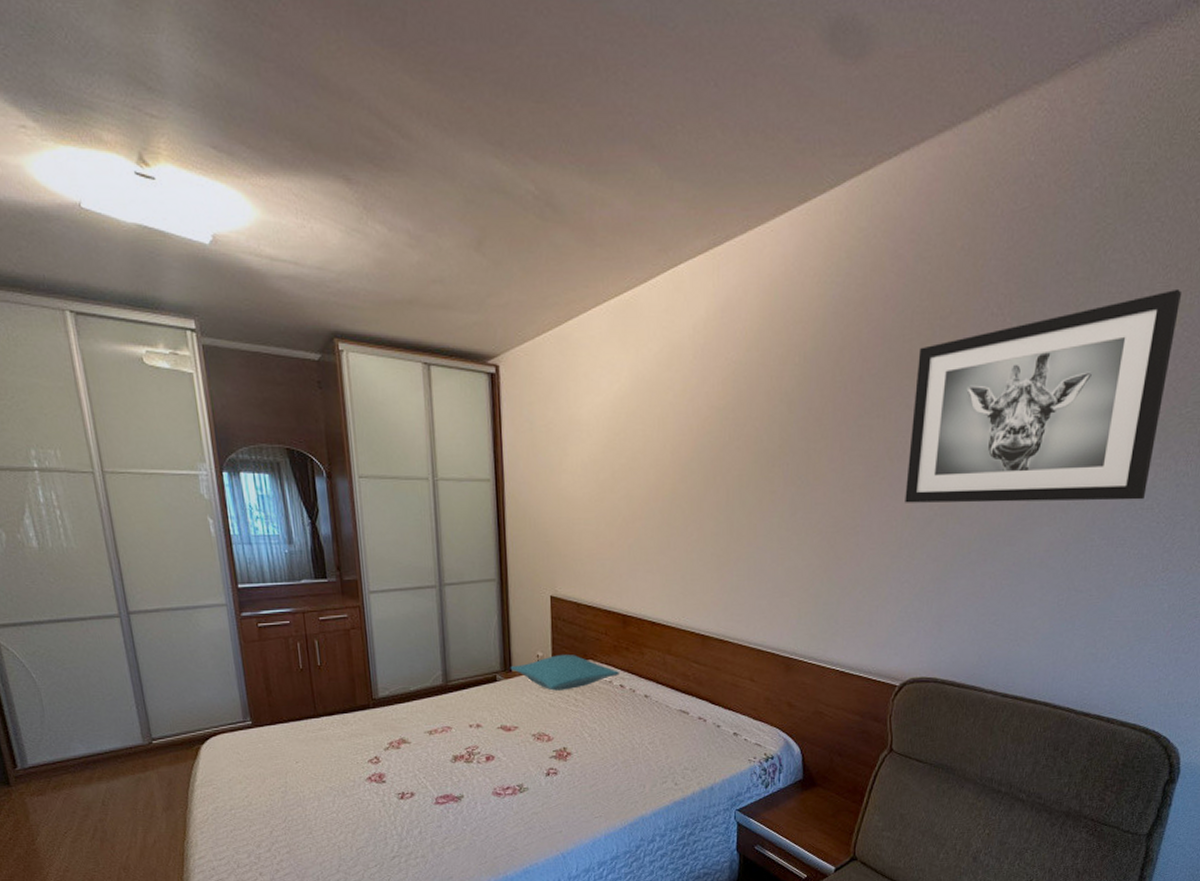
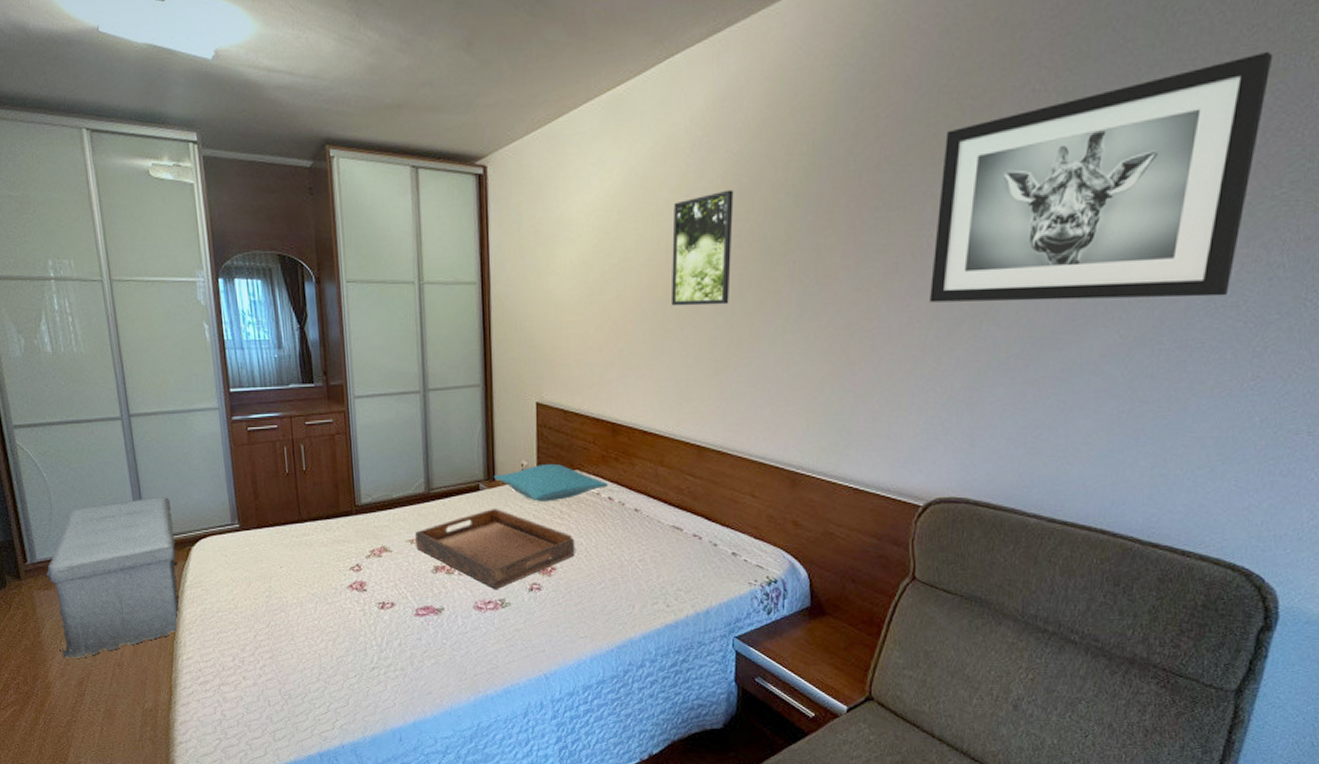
storage ottoman: none [40,696,189,865] -> present [46,497,179,658]
serving tray: none [434,697,589,776] -> present [415,508,575,590]
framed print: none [676,395,733,505] -> present [670,189,734,307]

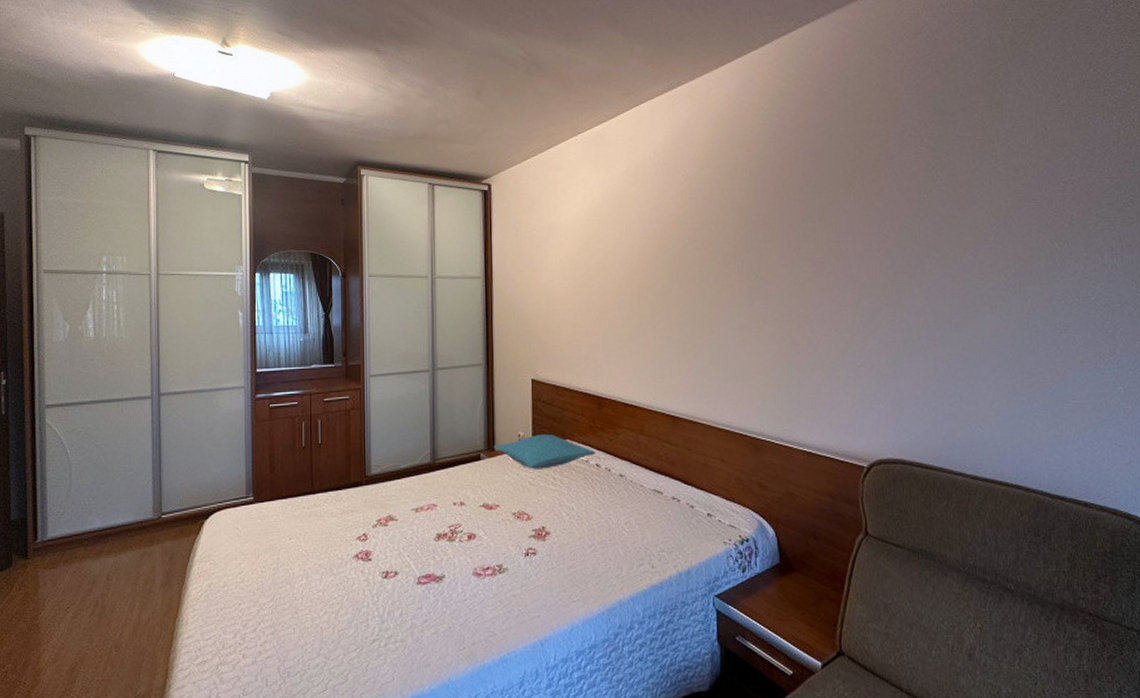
storage ottoman: present [46,497,179,658] -> none [55,472,190,641]
serving tray: present [415,508,575,590] -> none [420,476,567,556]
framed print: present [670,189,734,307] -> none [643,205,692,297]
wall art: present [929,51,1272,303] -> none [850,112,1079,294]

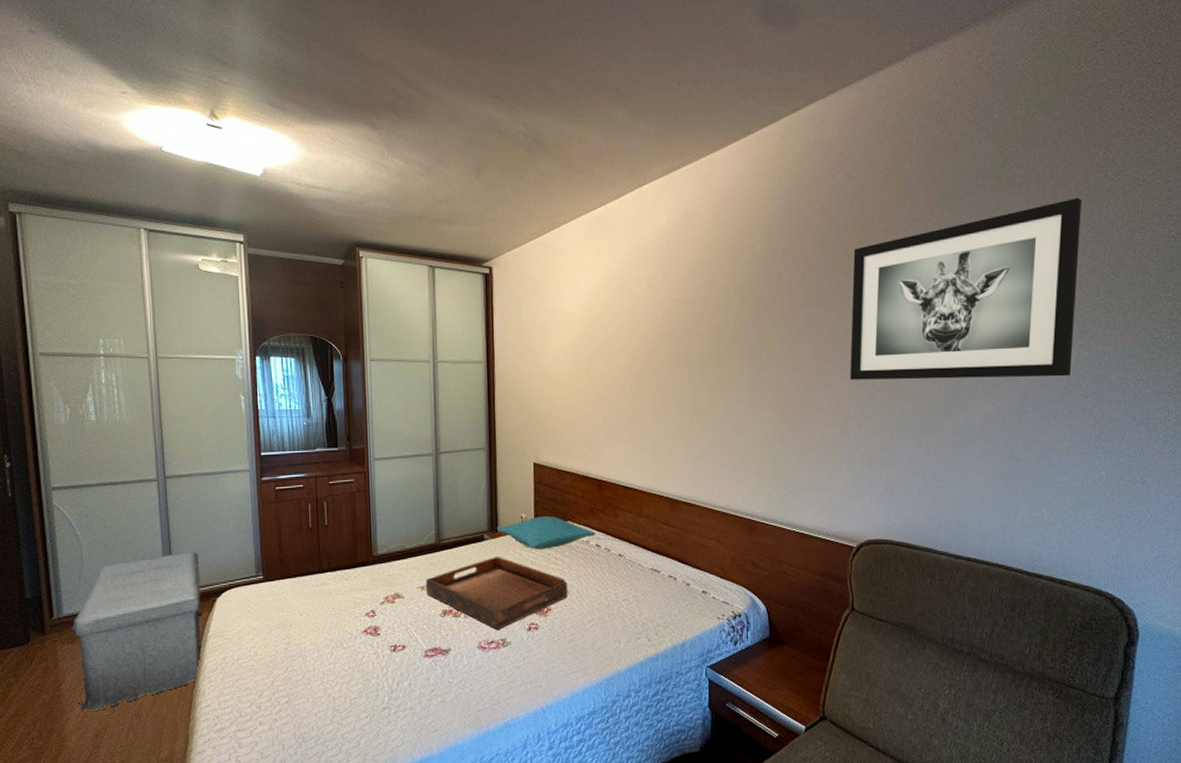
storage ottoman: none [55,472,190,641] -> present [72,552,202,711]
serving tray: none [420,476,567,556] -> present [426,556,568,631]
wall art: none [850,112,1079,294] -> present [850,197,1081,380]

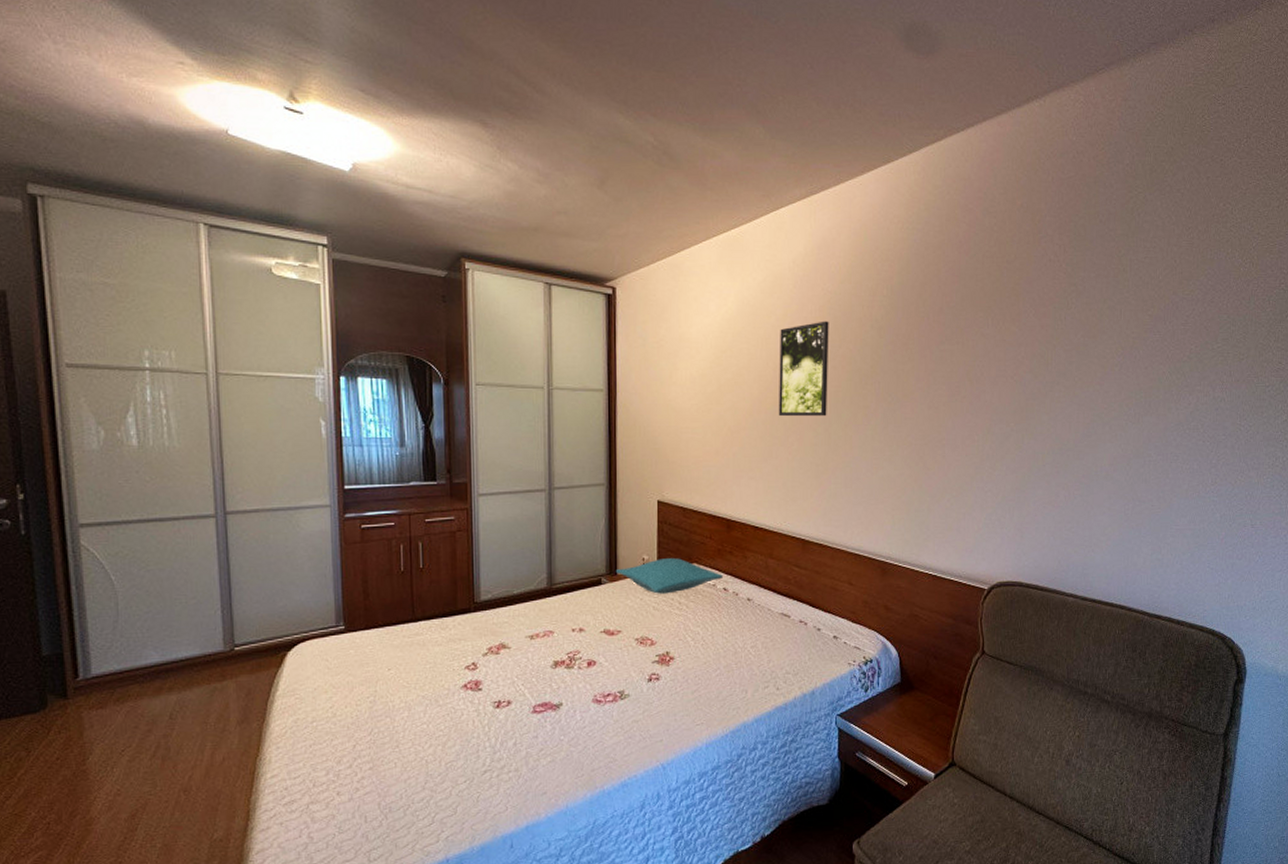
storage ottoman: present [72,552,202,711] -> none [103,599,269,788]
serving tray: present [426,556,568,631] -> none [536,601,692,682]
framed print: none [645,289,693,382] -> present [778,321,829,417]
wall art: present [850,197,1081,380] -> none [984,246,1203,421]

